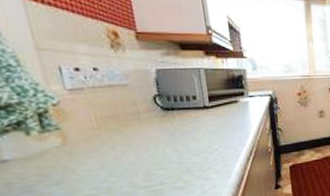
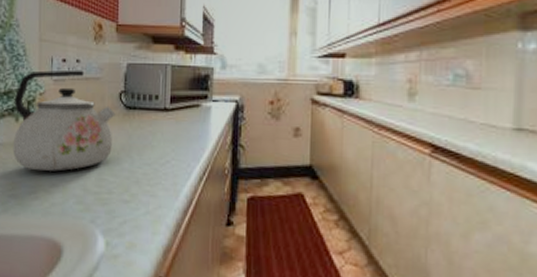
kettle: none [16,78,156,179] -> present [13,69,115,171]

